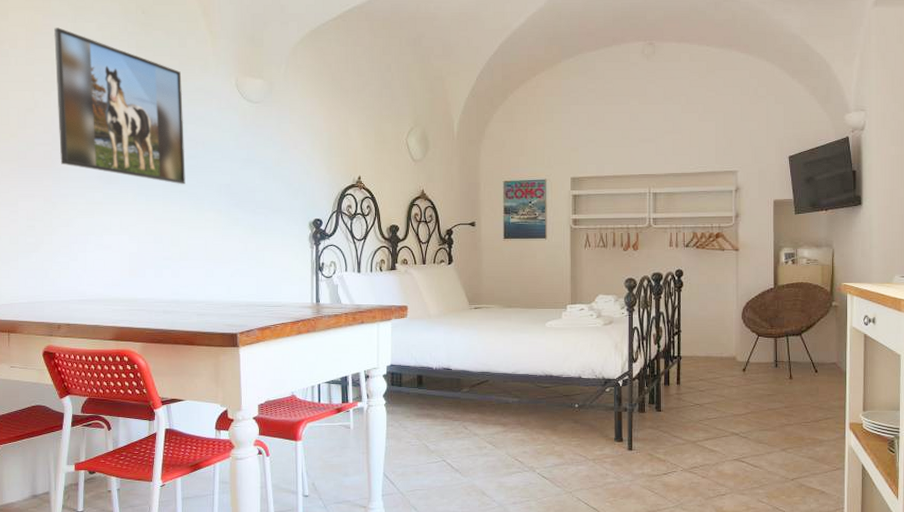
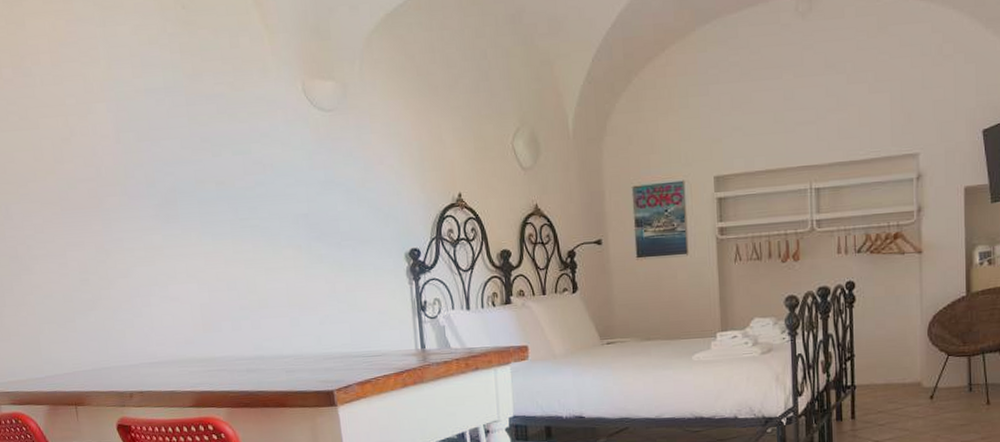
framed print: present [54,27,186,185] -> none [81,34,256,219]

